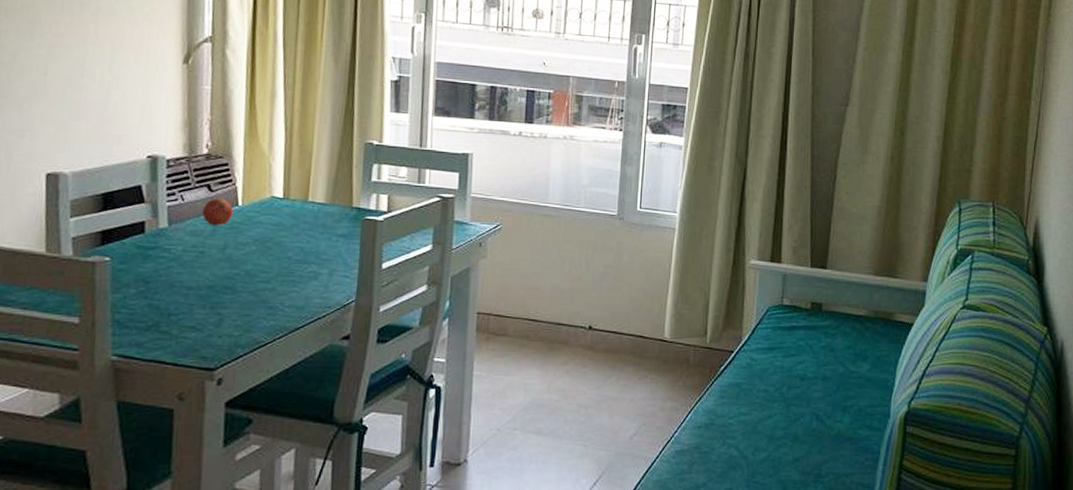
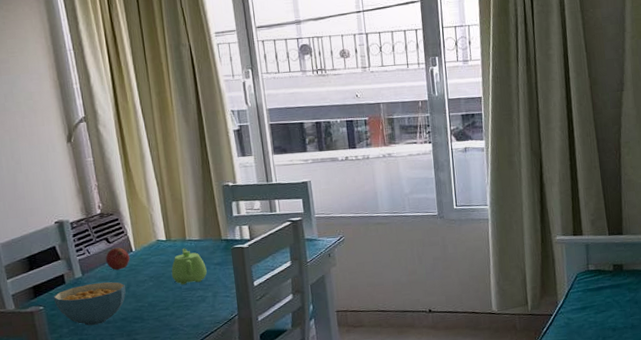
cereal bowl: none [125,238,222,289] -> present [53,282,126,326]
teapot: none [281,211,327,255] -> present [171,248,207,285]

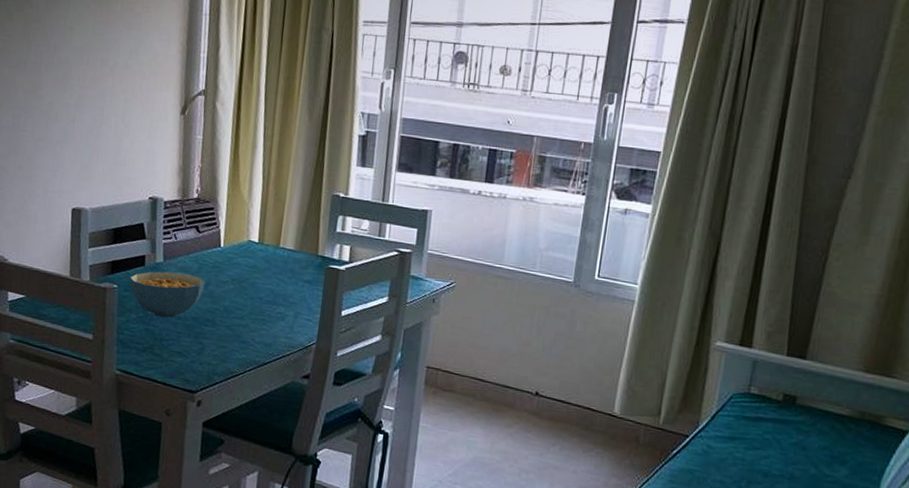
fruit: present [106,247,130,271] -> none [191,238,217,265]
teapot: present [171,248,207,285] -> none [255,255,294,298]

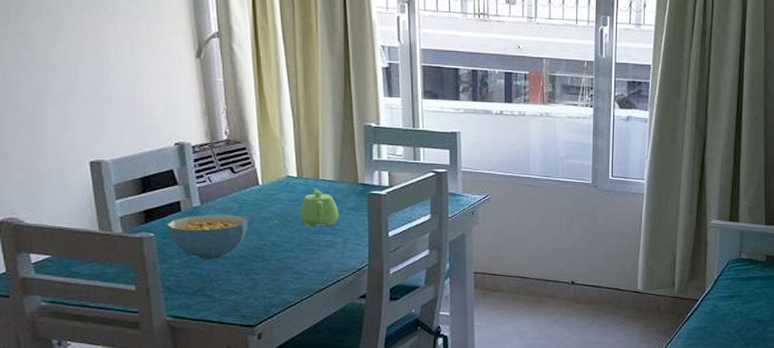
teapot: none [255,255,294,298] -> present [299,188,339,227]

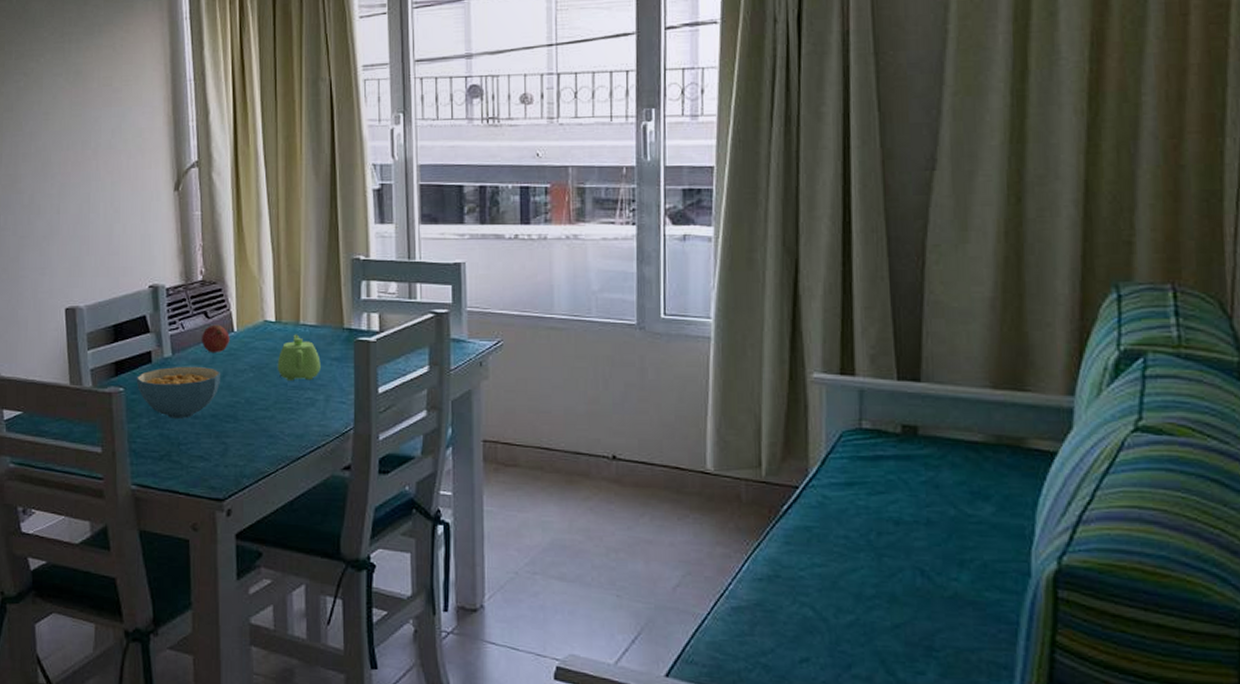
fruit: none [229,178,255,204] -> present [202,324,230,353]

